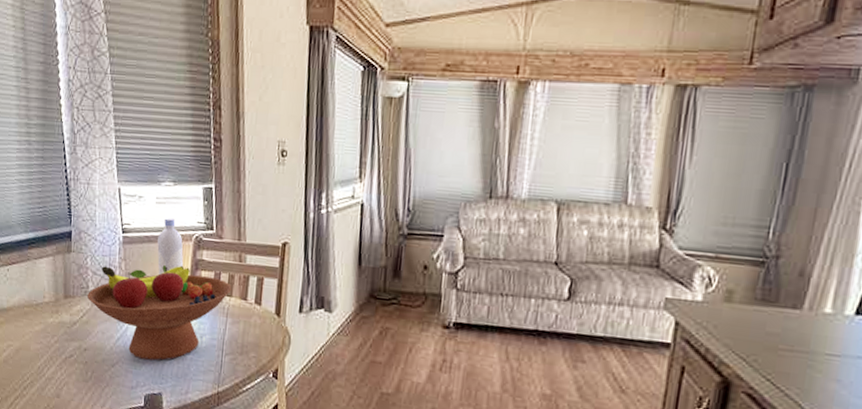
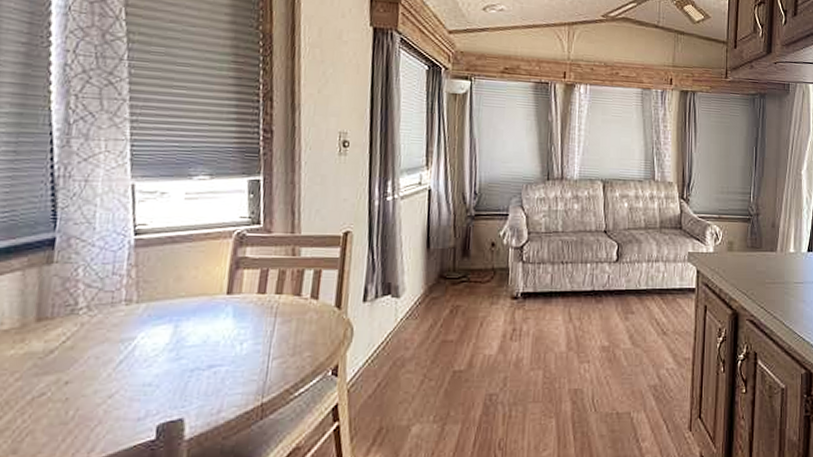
fruit bowl: present [87,264,232,361] -> none [75,265,282,383]
bottle: present [157,217,184,275] -> none [184,214,221,279]

